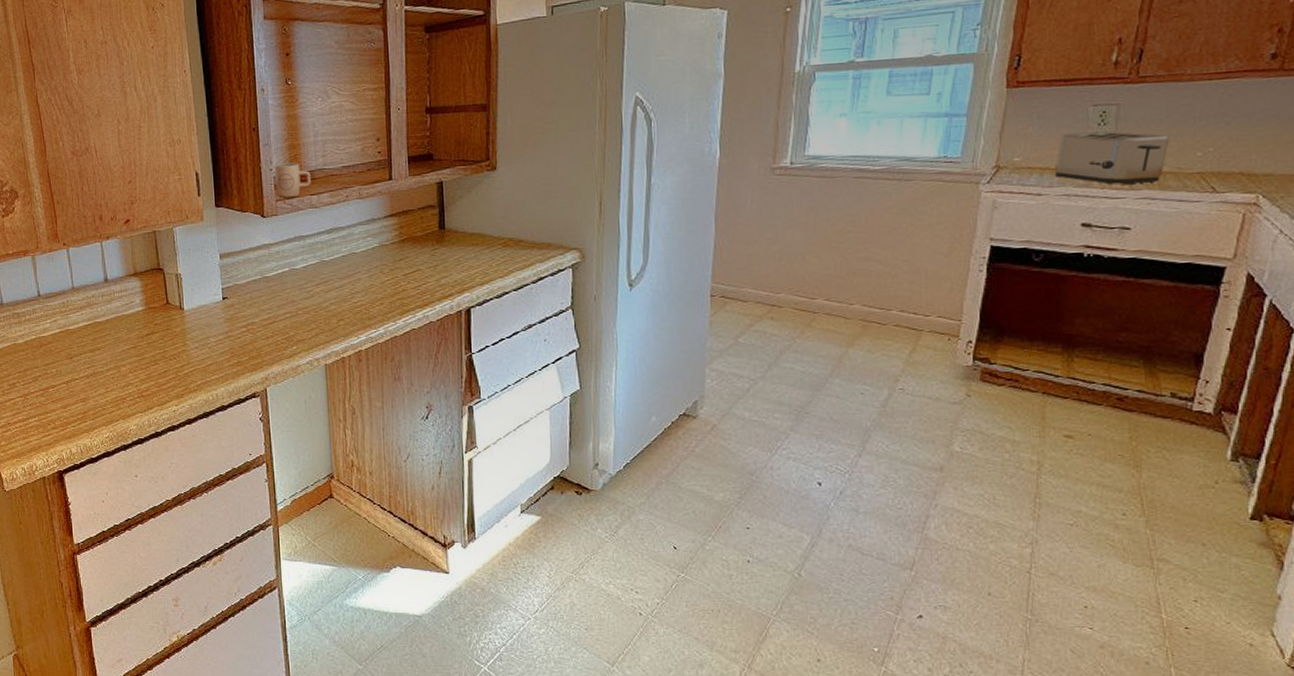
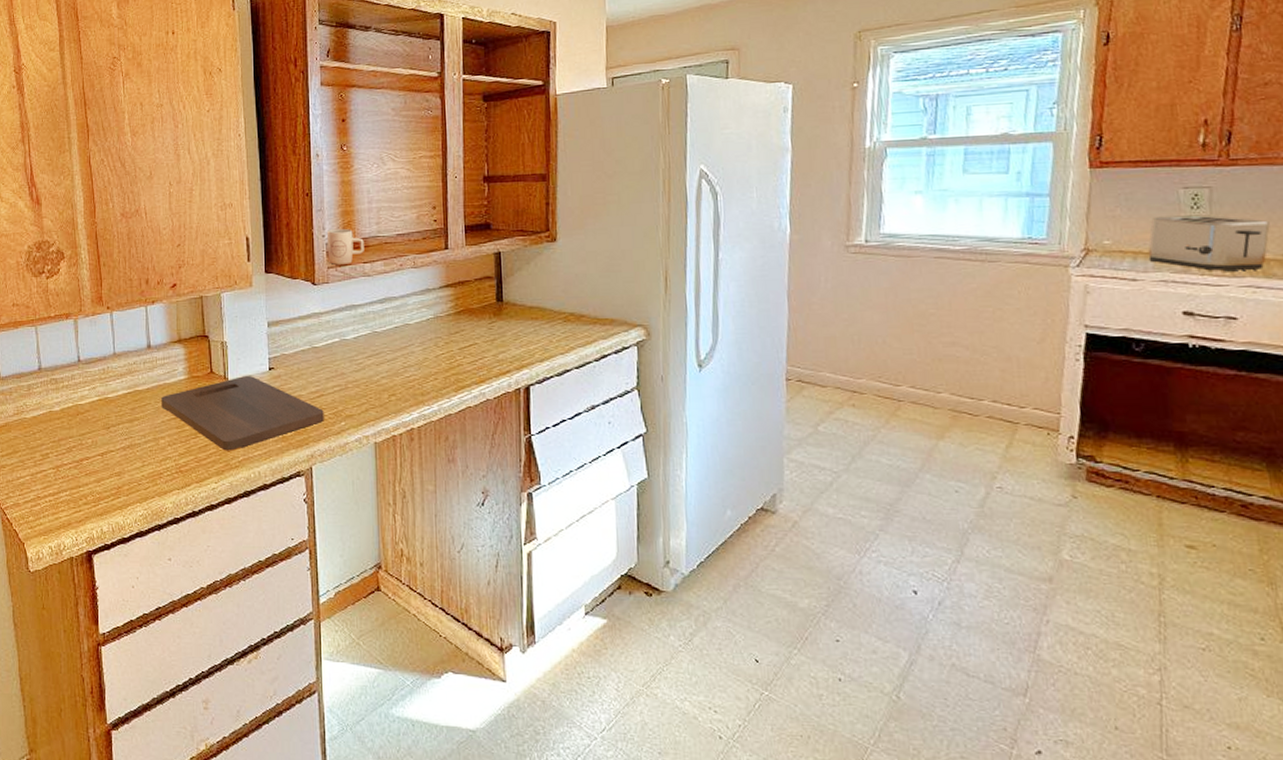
cutting board: none [120,304,277,376] -> present [161,375,324,451]

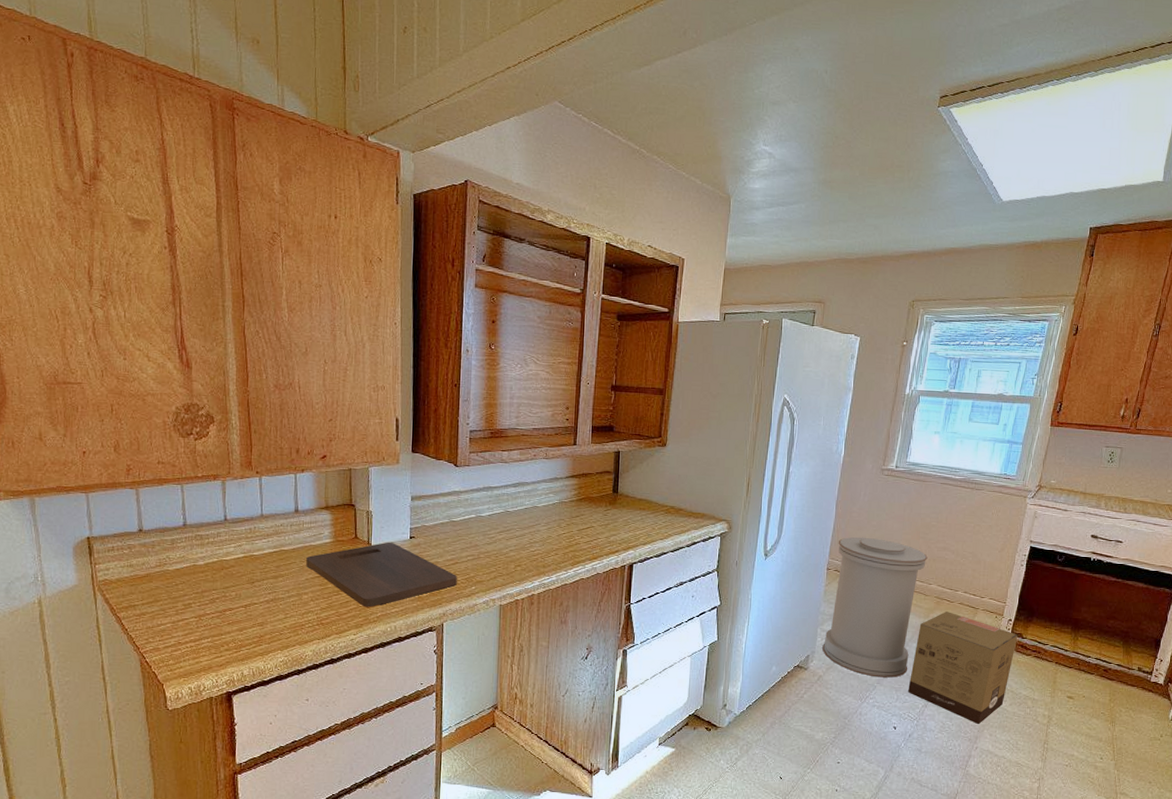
mug: present [326,228,364,265] -> none [470,418,504,451]
trash can: none [793,335,930,522] -> present [822,537,928,678]
cardboard box: none [927,429,1088,587] -> present [908,611,1017,724]
toaster: present [1148,215,1270,271] -> none [1077,466,1152,509]

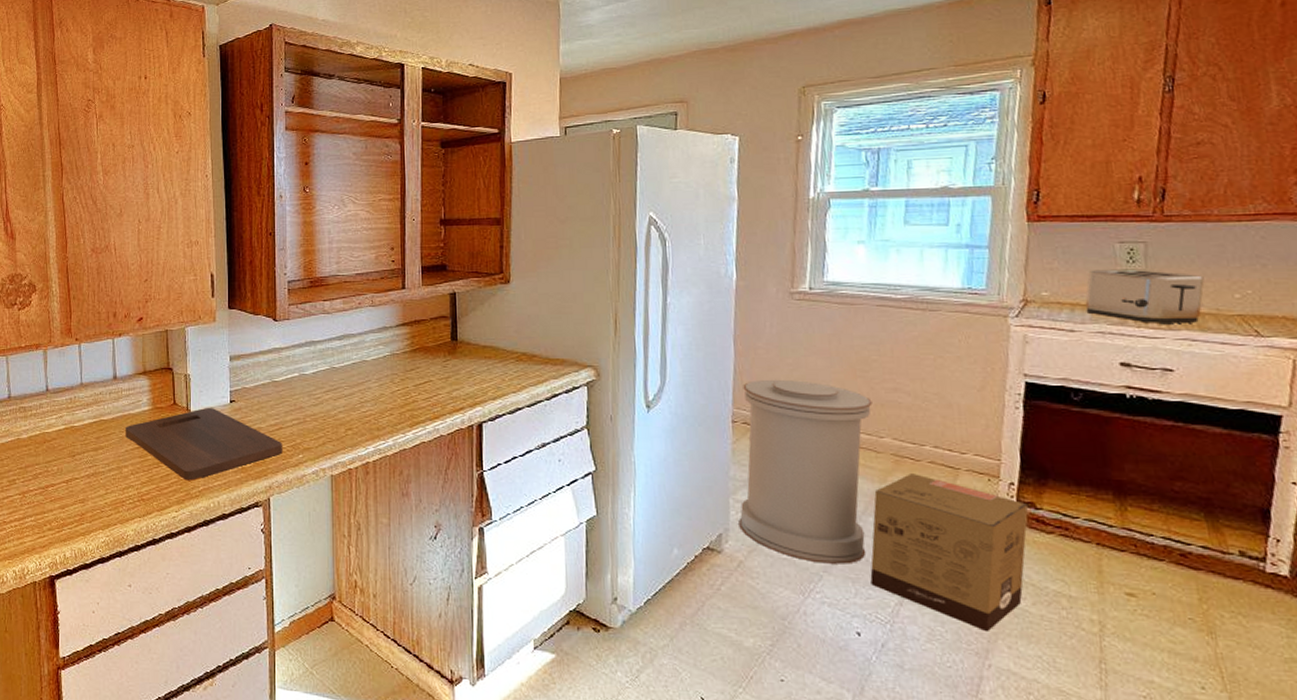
toaster: none [1077,466,1152,509] -> present [1085,269,1205,324]

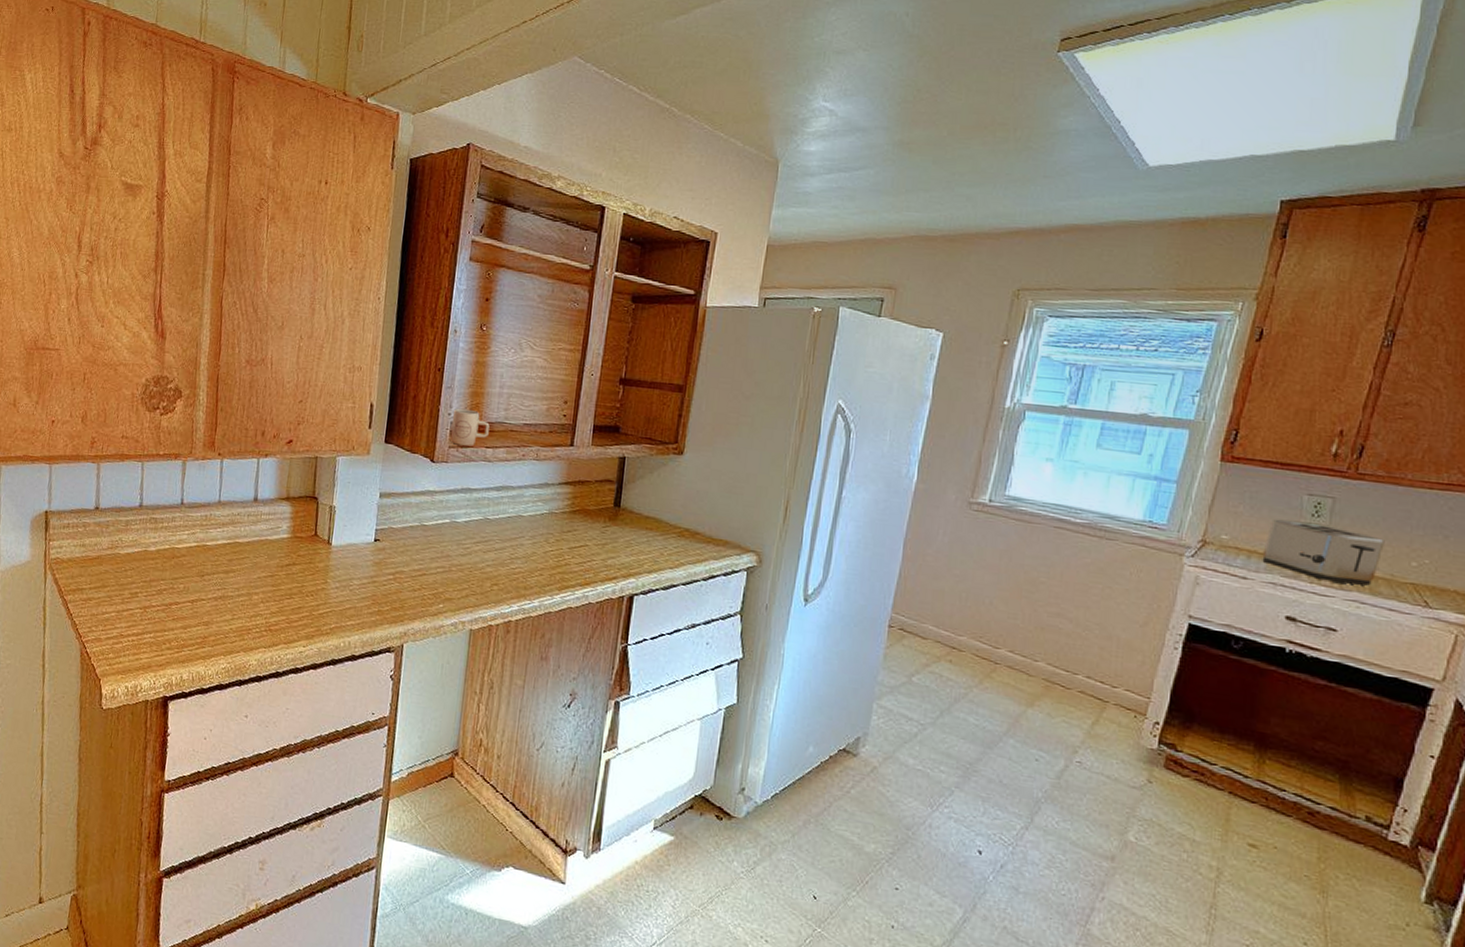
cutting board: present [126,407,282,481] -> none [260,543,424,617]
mug: none [288,267,324,302] -> present [450,408,490,446]
trash can: present [739,379,873,564] -> none [879,587,1033,783]
cardboard box: present [870,474,1028,631] -> none [1000,700,1168,865]

